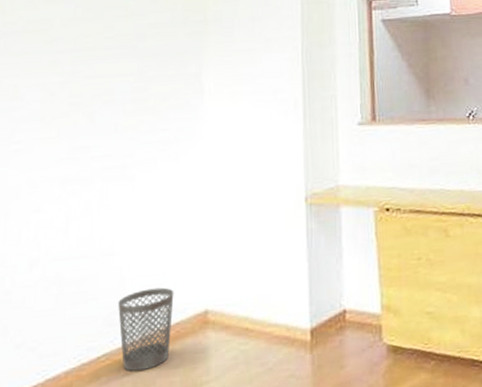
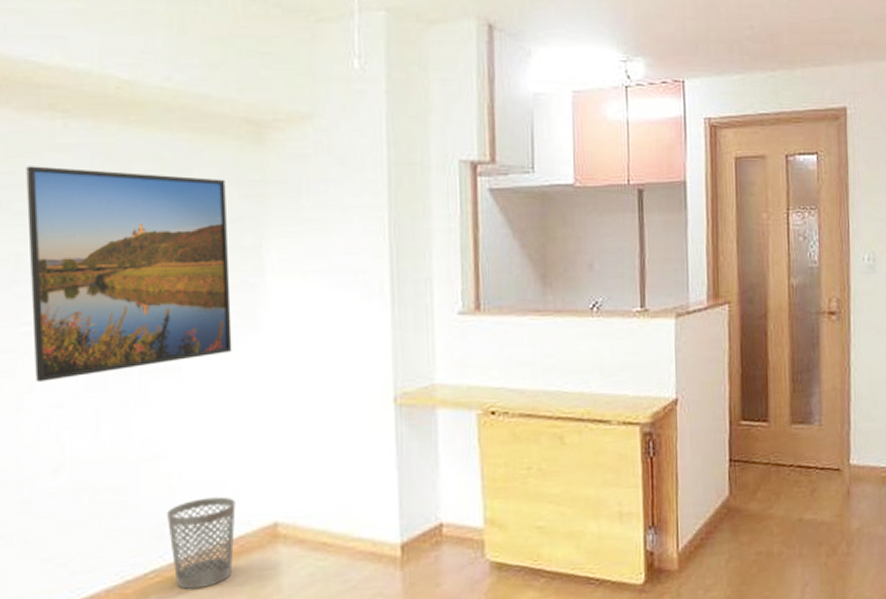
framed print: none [21,16,176,190] -> present [26,166,232,382]

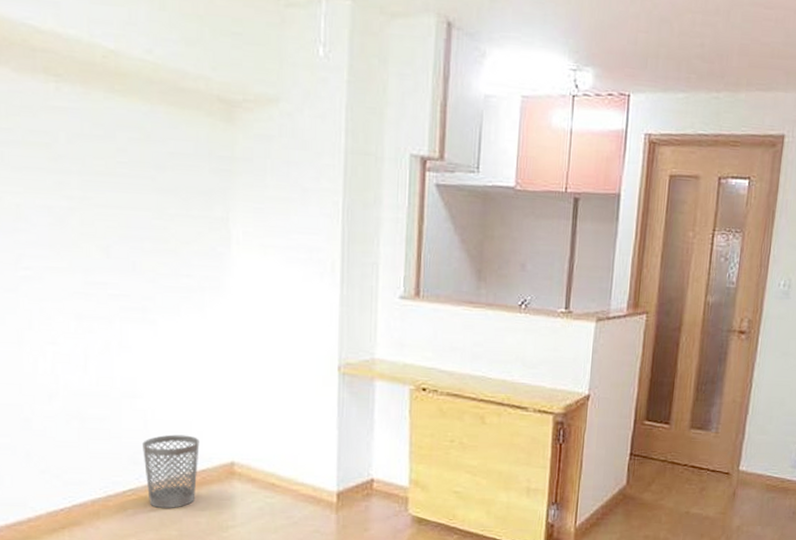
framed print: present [26,166,232,382] -> none [24,124,200,321]

